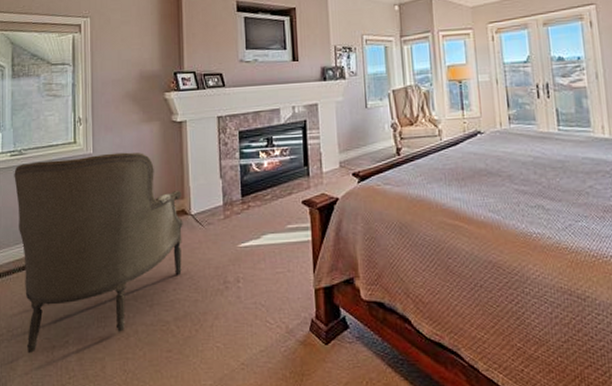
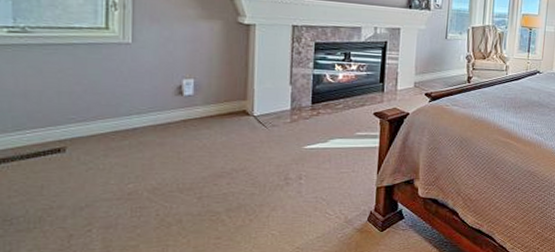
armchair: present [14,152,183,353] -> none [13,43,245,242]

